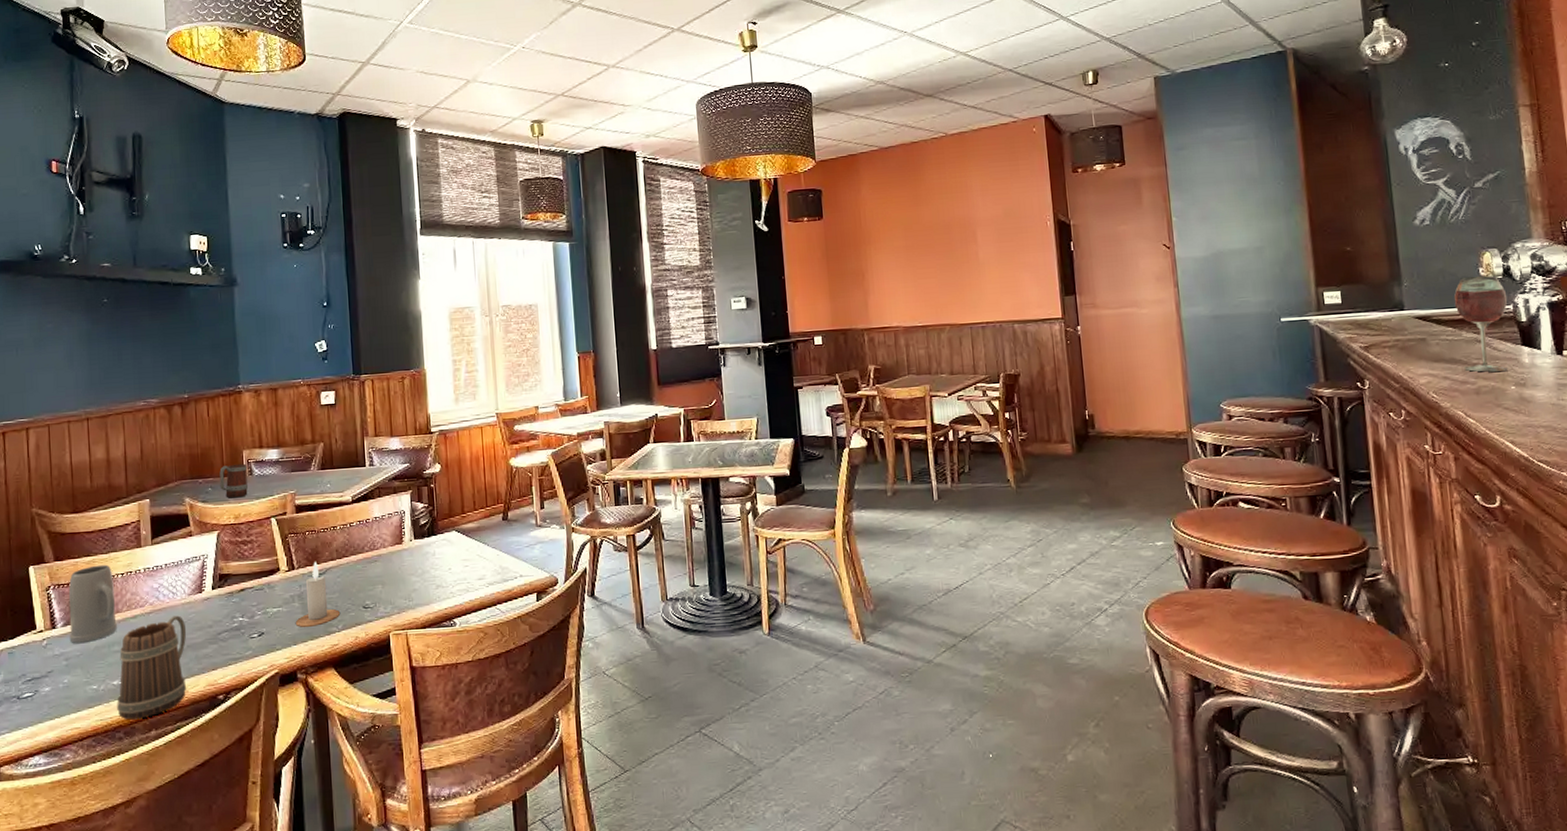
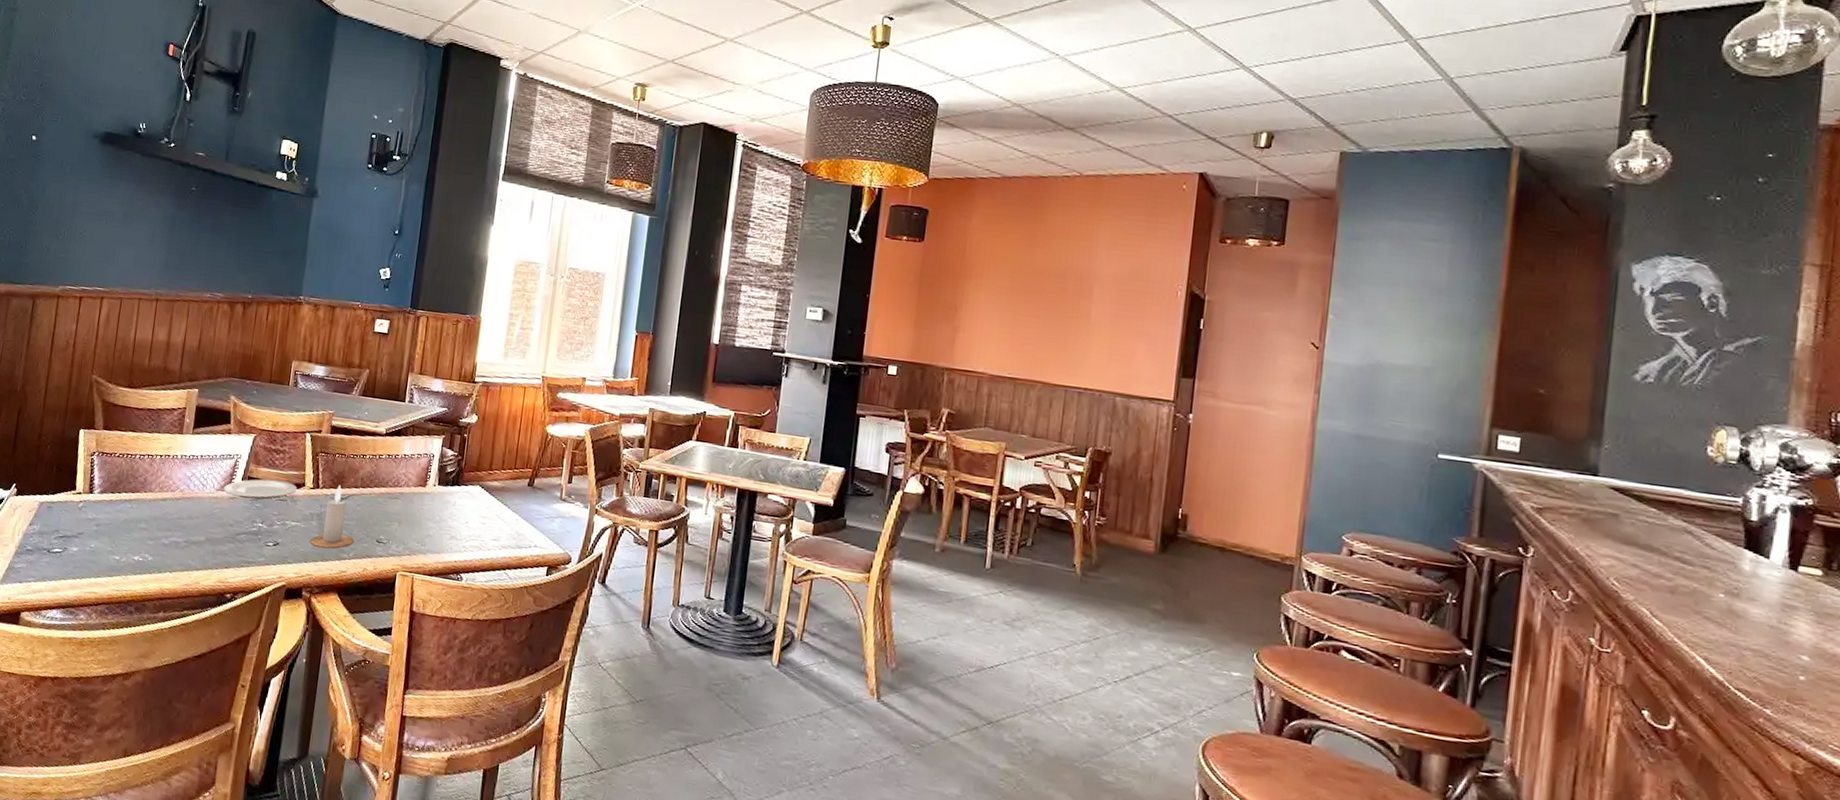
beer mug: present [68,564,117,644] -> none [103,441,153,514]
beer mug: present [117,615,187,720] -> none [133,507,209,599]
plate: none [196,570,272,597] -> present [224,479,297,500]
beer mug: present [219,463,248,498] -> none [265,372,294,407]
wineglass: present [1454,275,1508,373] -> none [1661,452,1738,575]

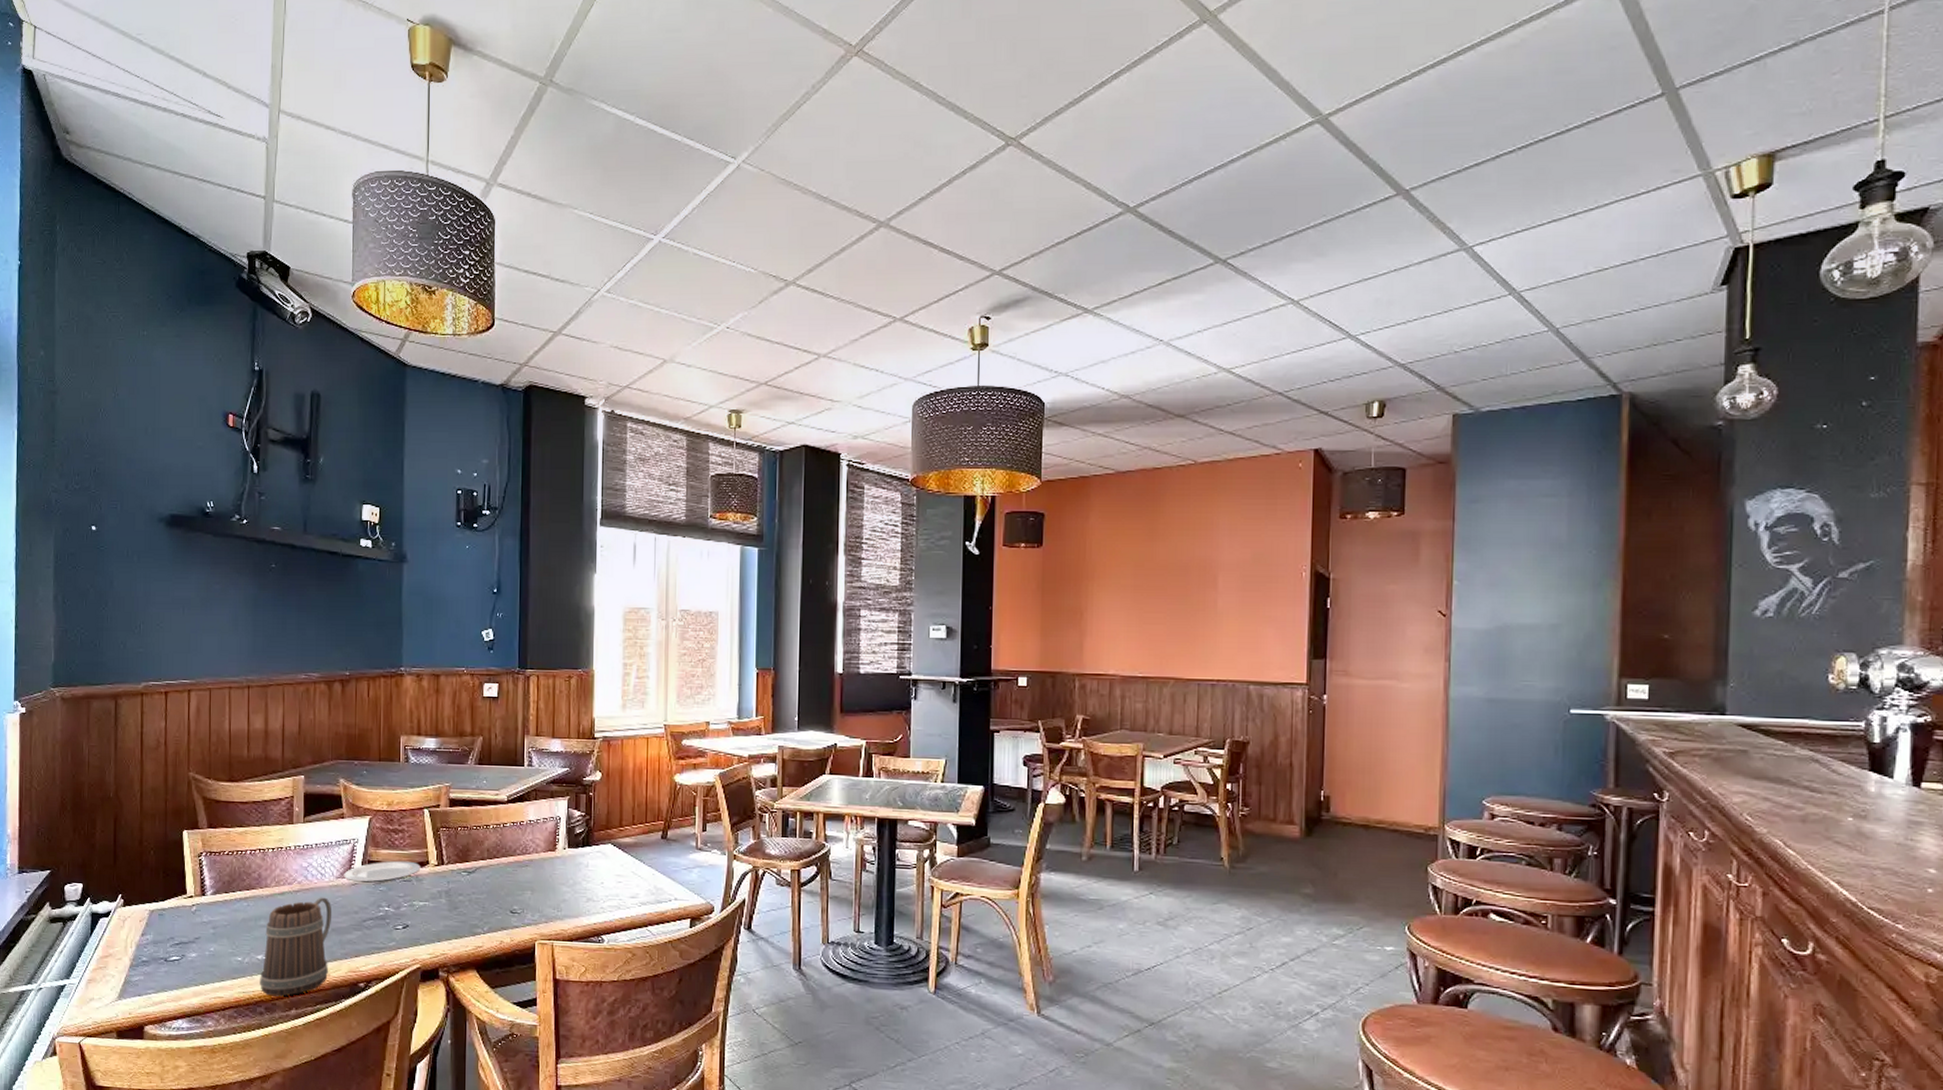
beer mug: none [133,507,209,599] -> present [260,897,332,997]
candle: present [309,484,354,549] -> none [440,858,487,925]

